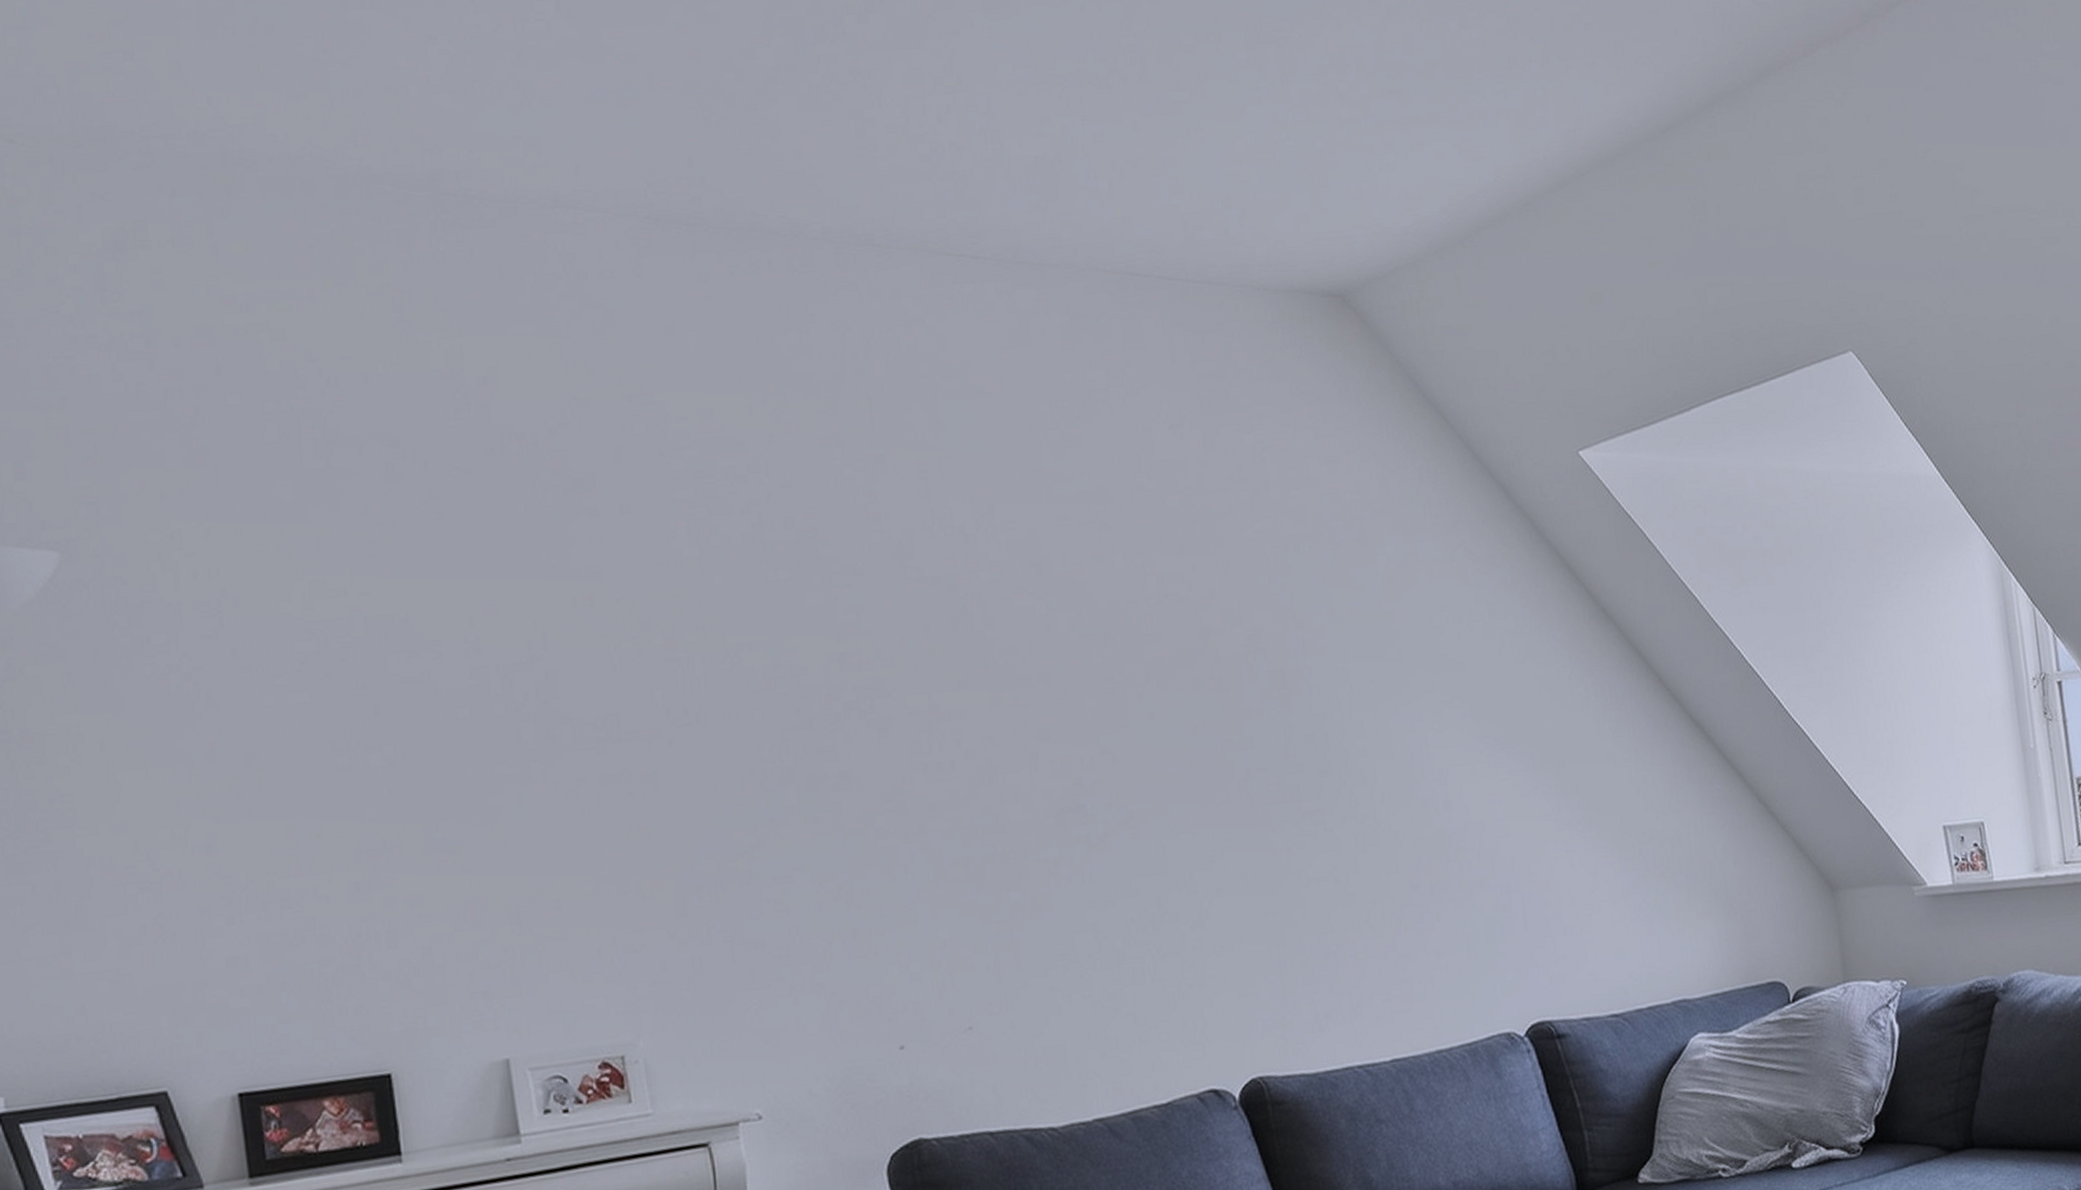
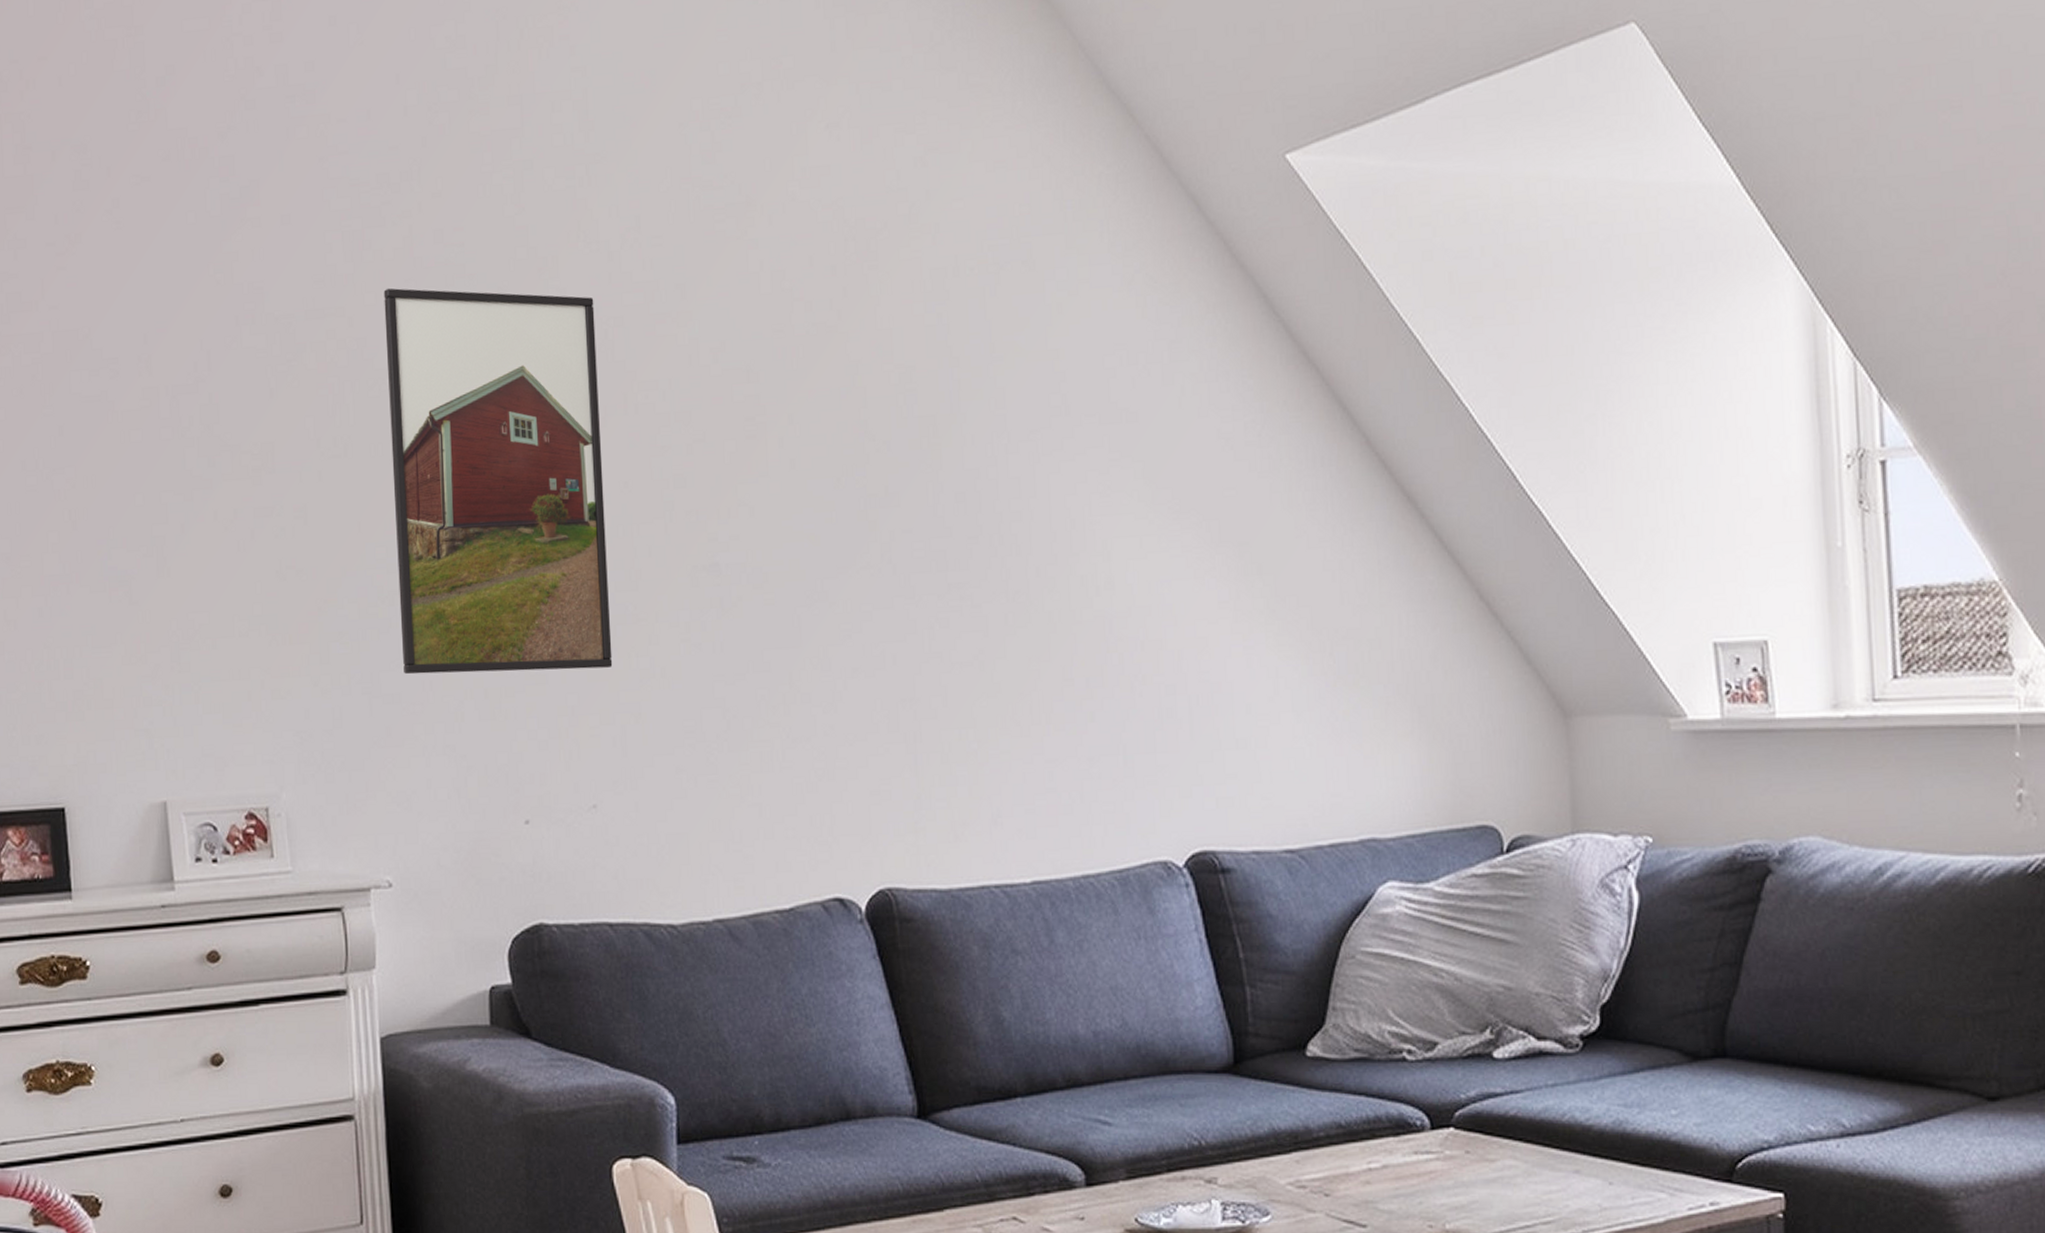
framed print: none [733,570,983,922] -> present [383,288,613,675]

